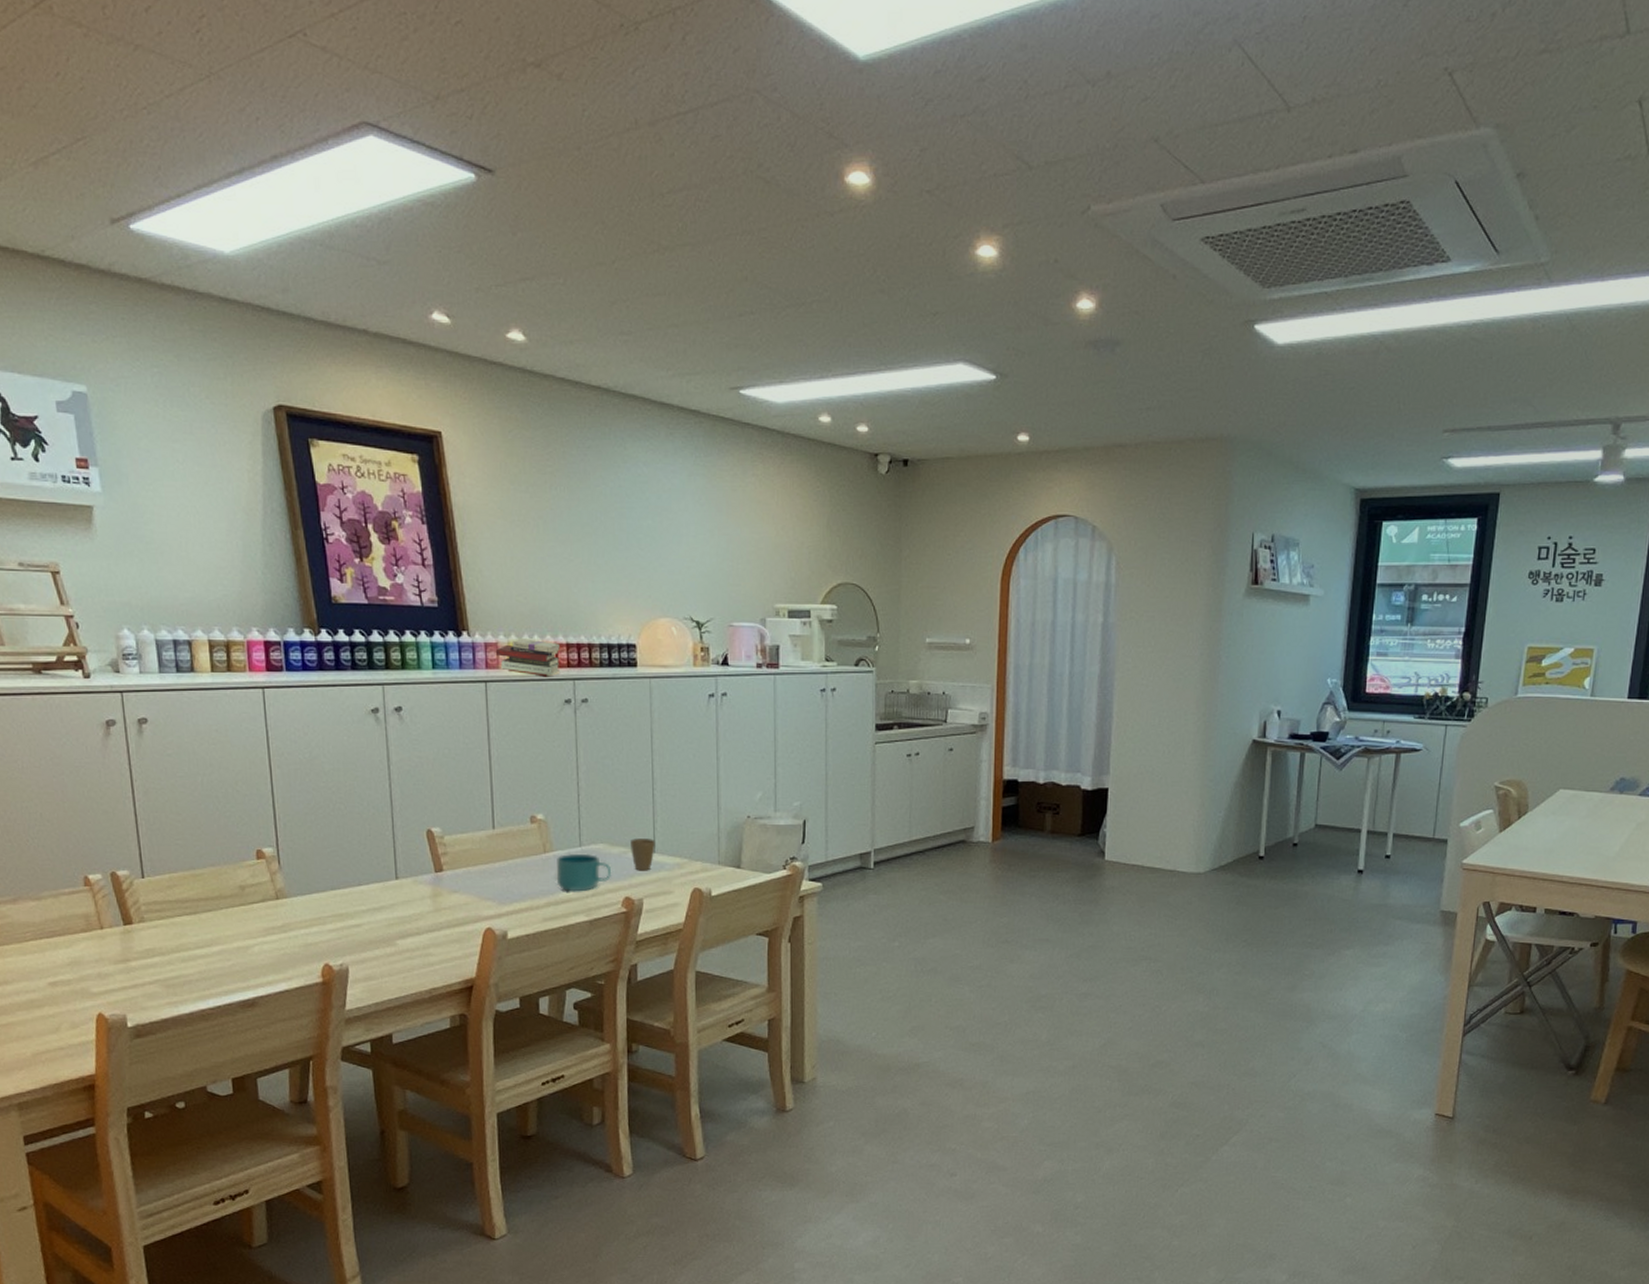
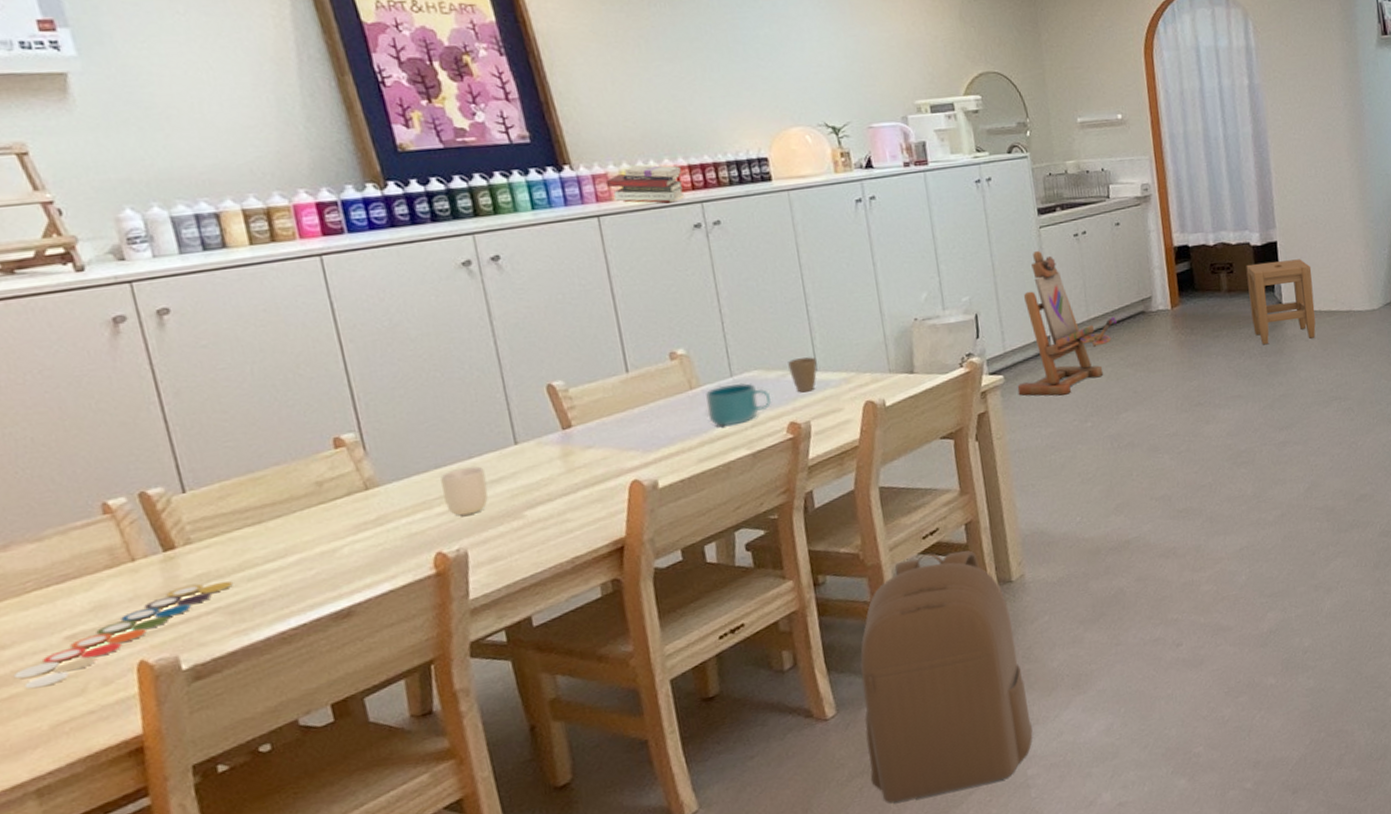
paint palette: none [11,957,172,1021] -> present [13,581,234,689]
cup: none [335,893,370,935] -> present [440,466,488,516]
backpack: none [654,1042,804,1268] -> present [860,550,1033,803]
easel: none [833,766,936,911] -> present [1017,251,1117,396]
stool: none [1071,808,1140,893] -> present [1246,259,1316,345]

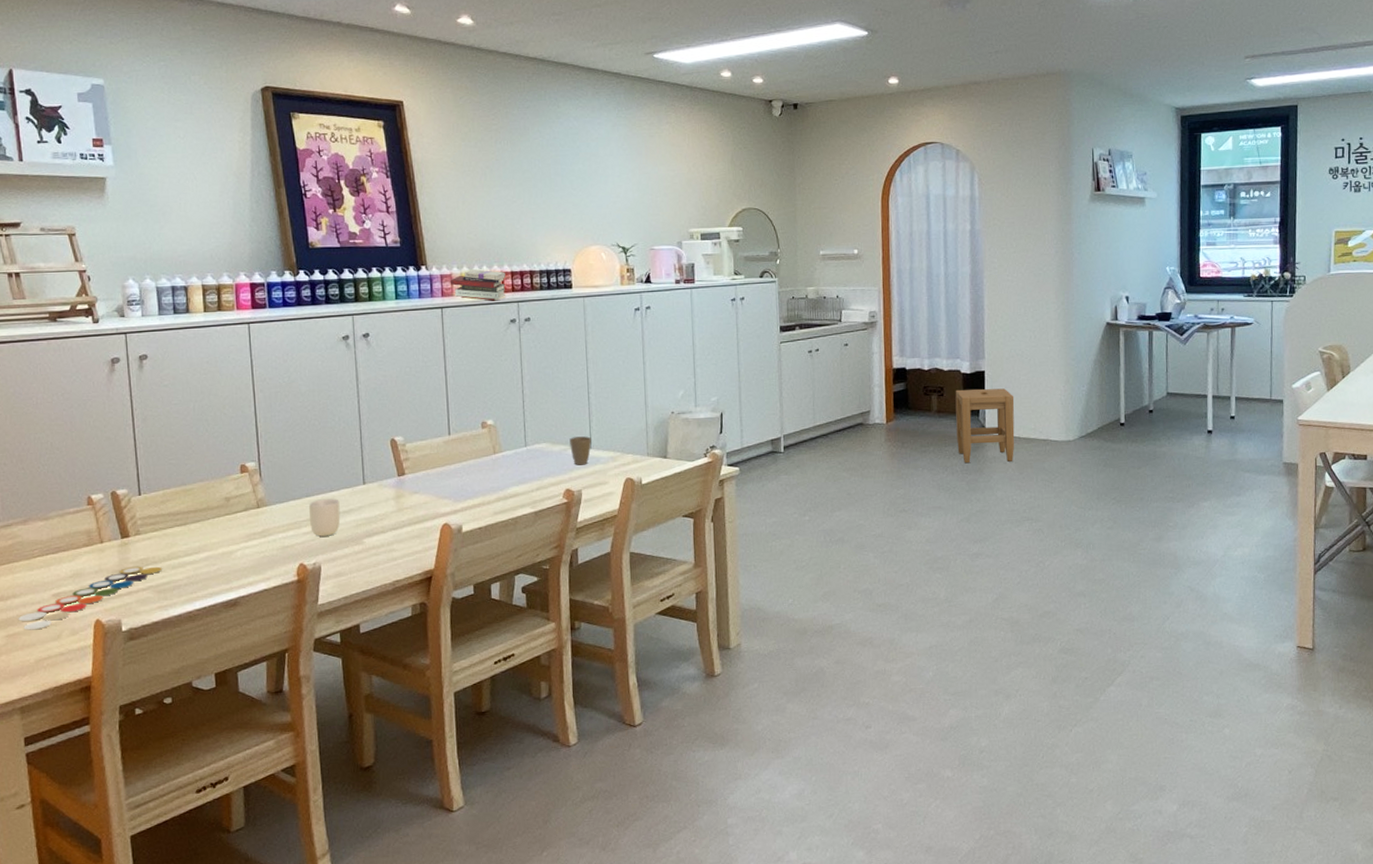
cup: present [705,382,771,427] -> none [504,452,553,488]
backpack: present [860,550,1033,803] -> none [599,614,735,828]
easel: present [1017,251,1117,396] -> none [749,363,838,490]

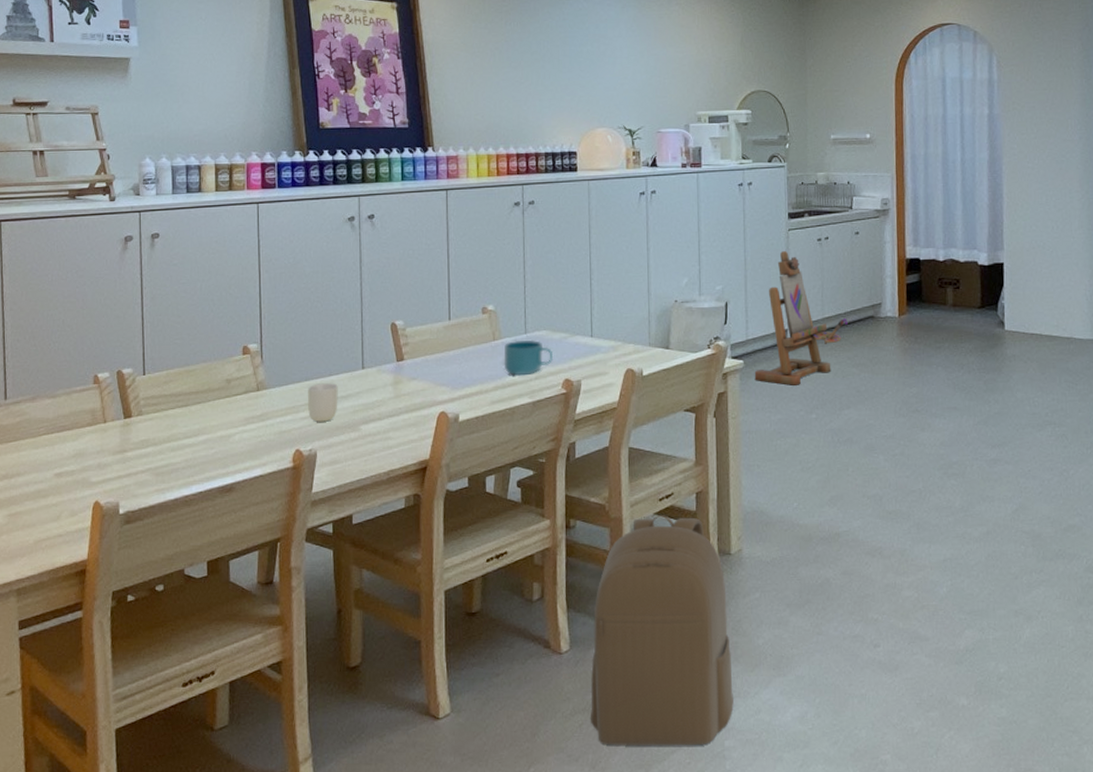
paint palette: present [18,566,163,630] -> none [21,447,163,510]
books: present [450,269,506,301] -> none [455,151,511,184]
cup: none [504,452,553,488] -> present [503,339,552,376]
cup: present [569,436,592,466] -> none [570,324,592,354]
backpack: none [599,614,735,828] -> present [590,515,734,746]
easel: none [749,363,838,490] -> present [754,251,847,386]
stool: present [955,388,1015,464] -> none [972,282,1036,362]

